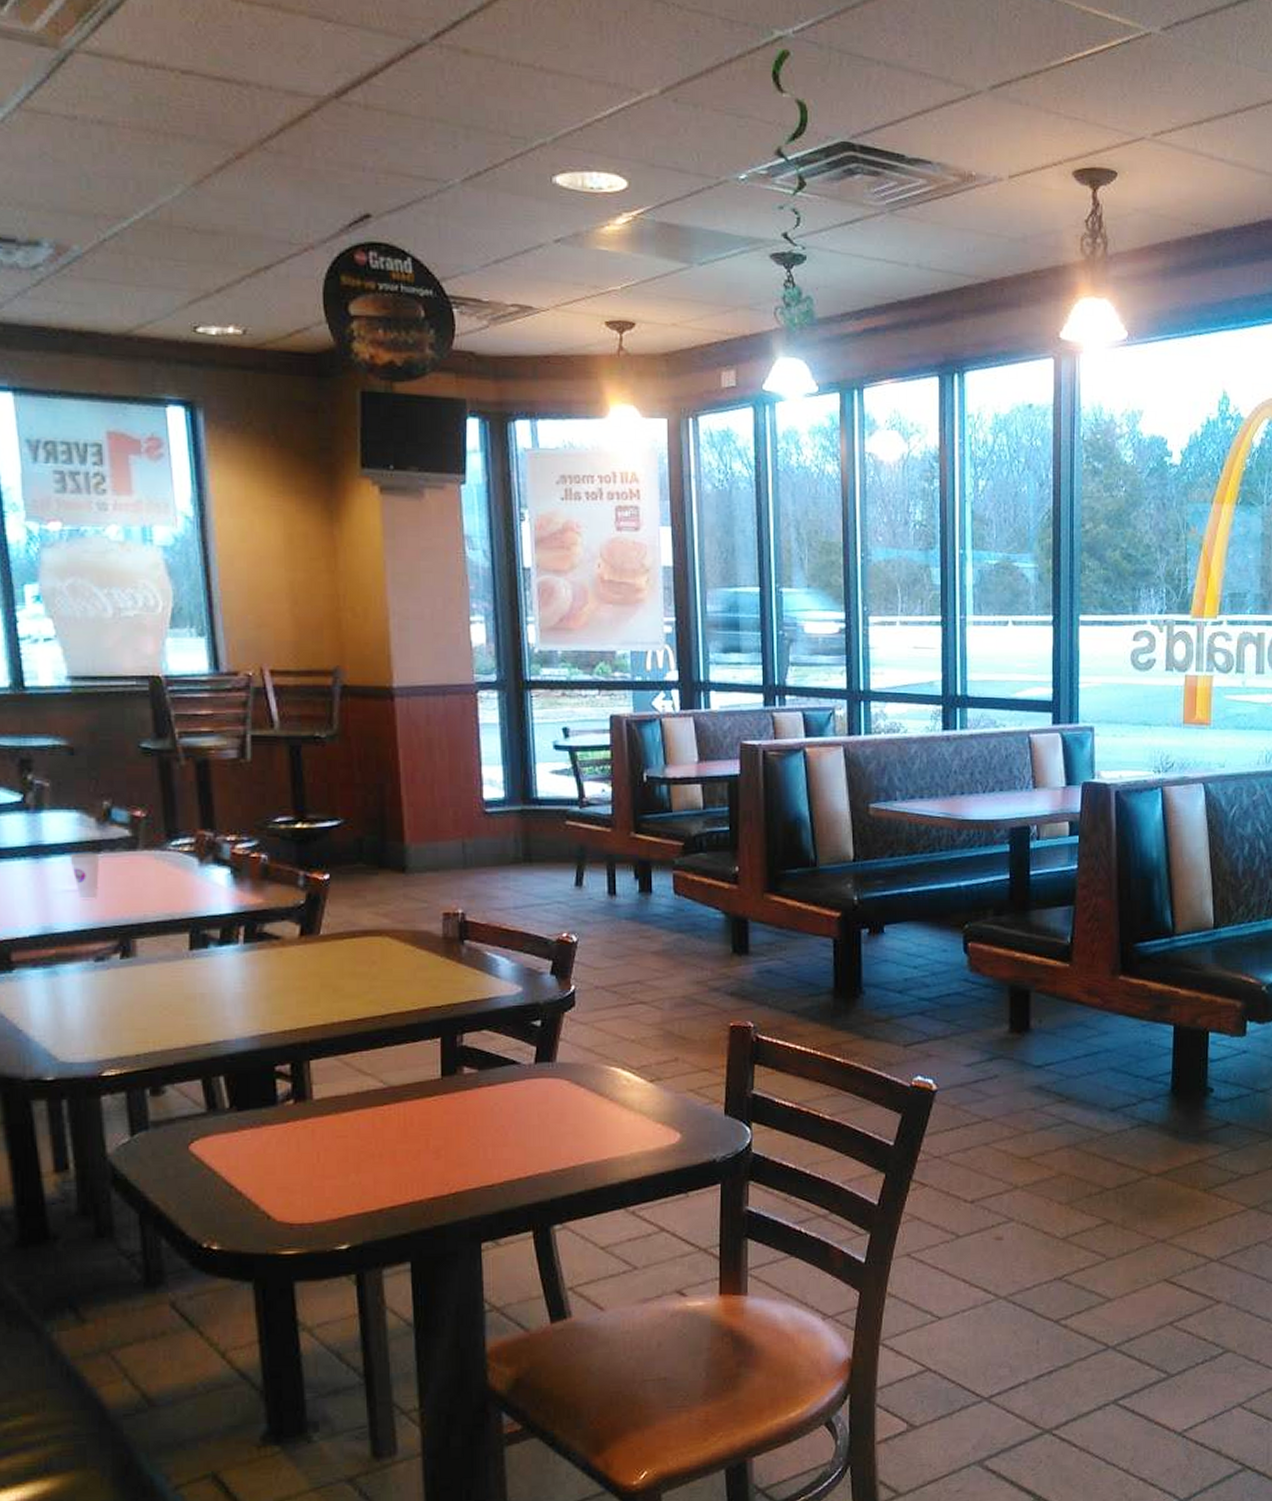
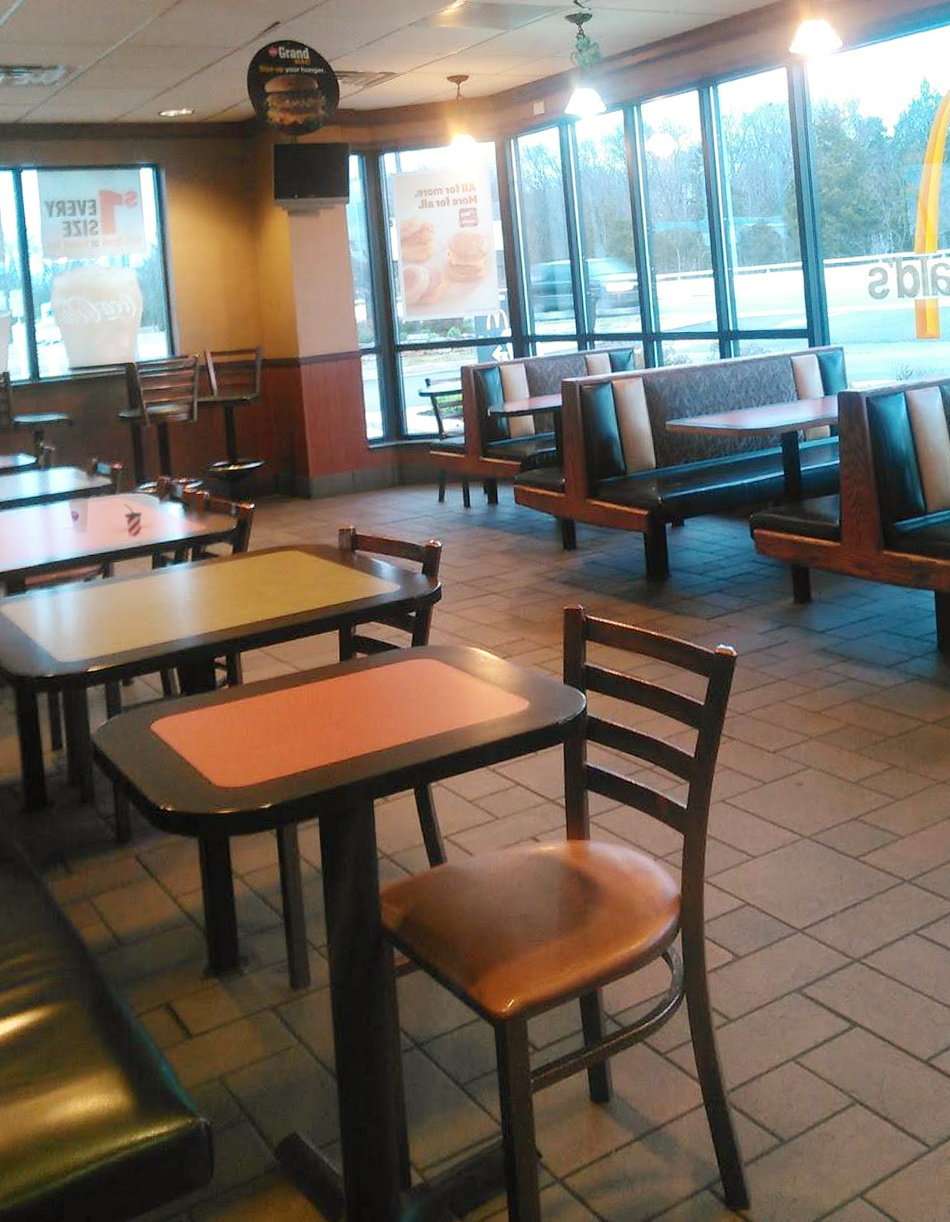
beverage cup: none [148,862,176,909] -> present [123,503,143,539]

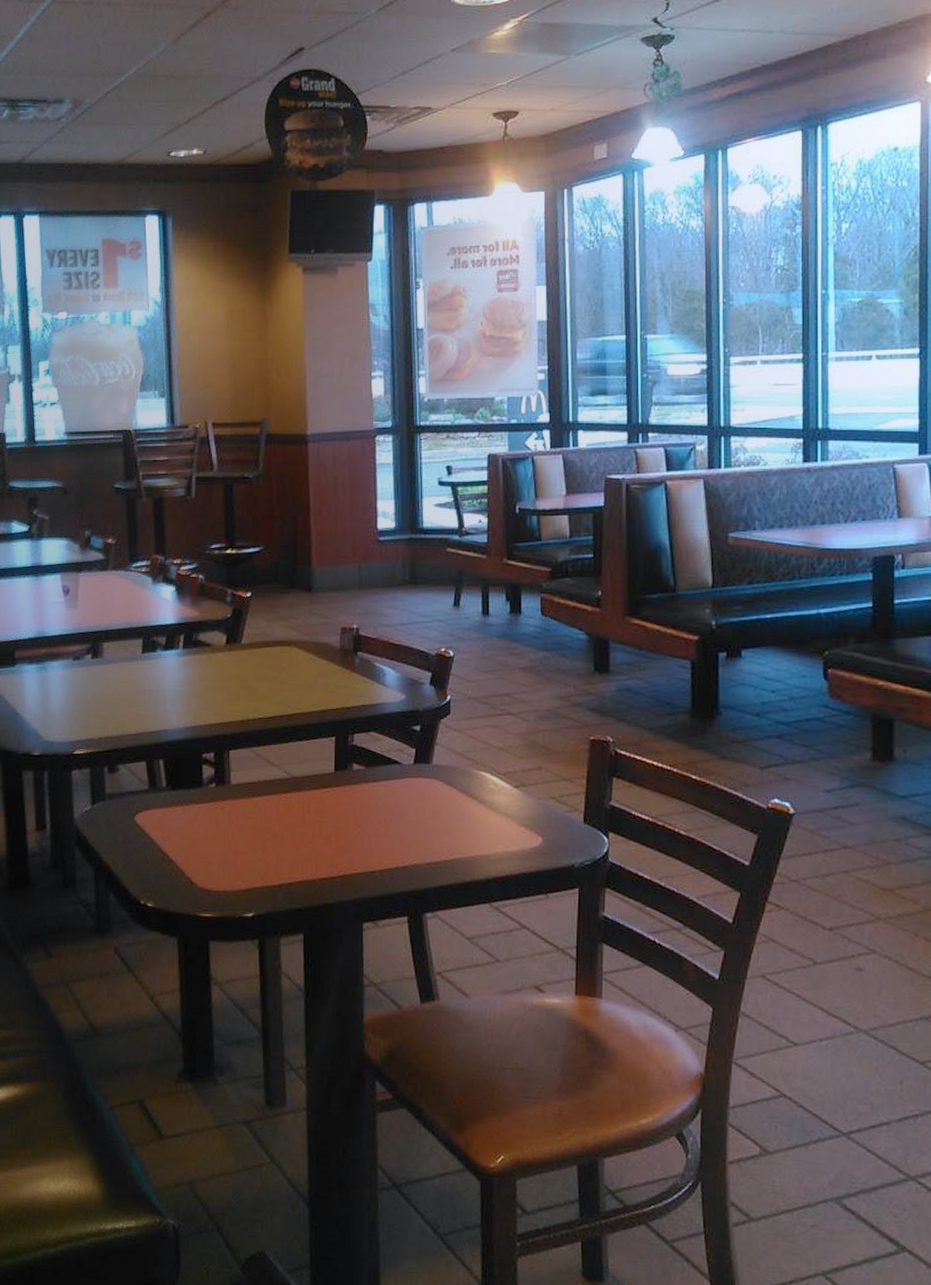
beverage cup: present [123,503,143,539] -> none [115,580,135,619]

